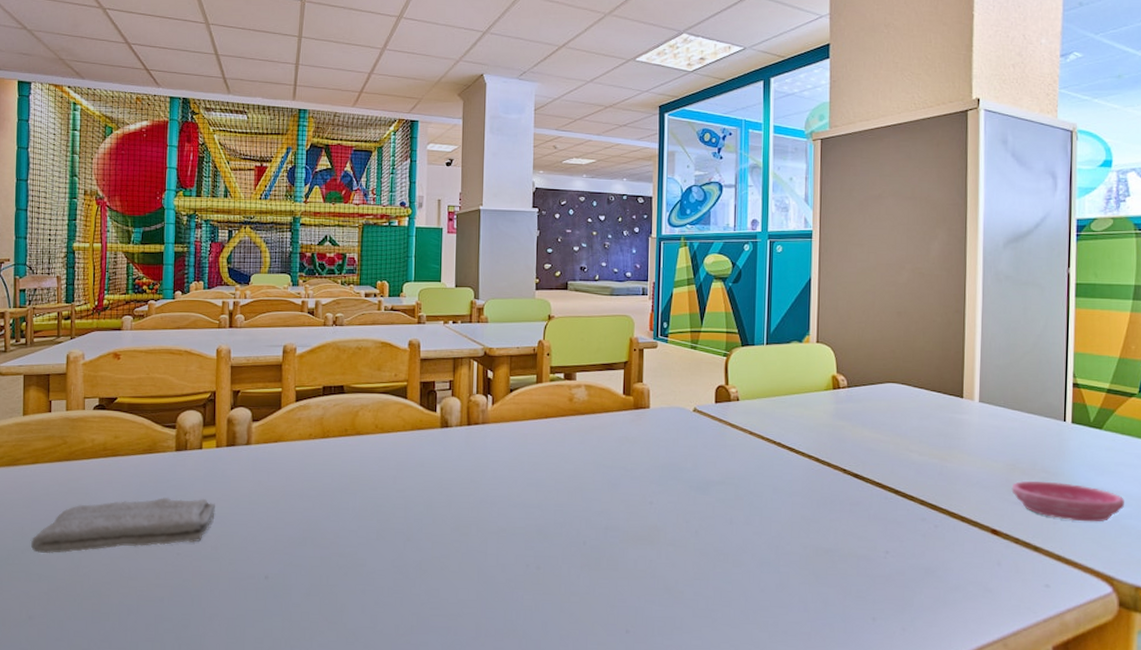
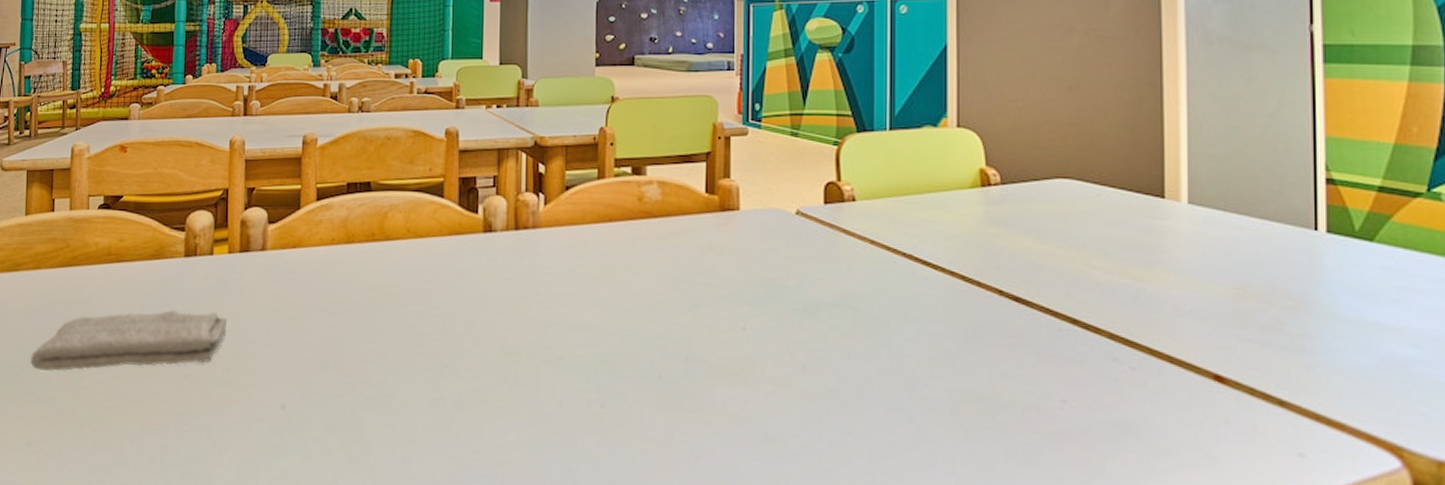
saucer: present [1011,480,1124,522] -> none [1241,310,1413,369]

